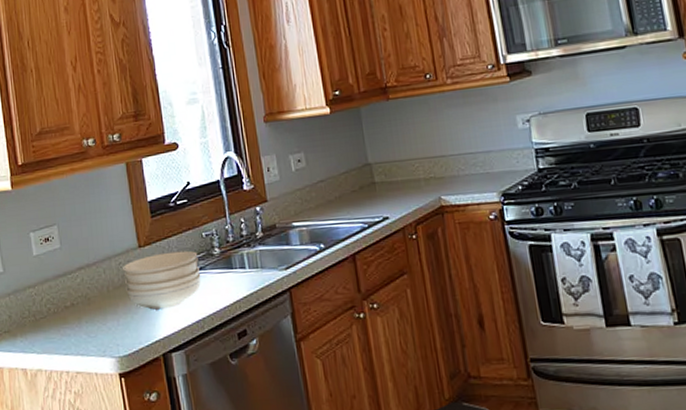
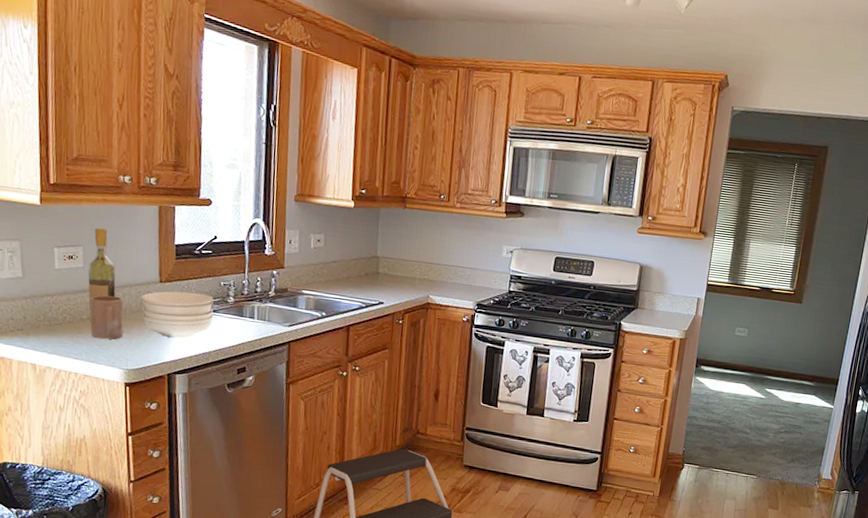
bottle: none [64,200,96,308] -> present [87,228,116,321]
mug: none [71,273,110,327] -> present [89,295,124,340]

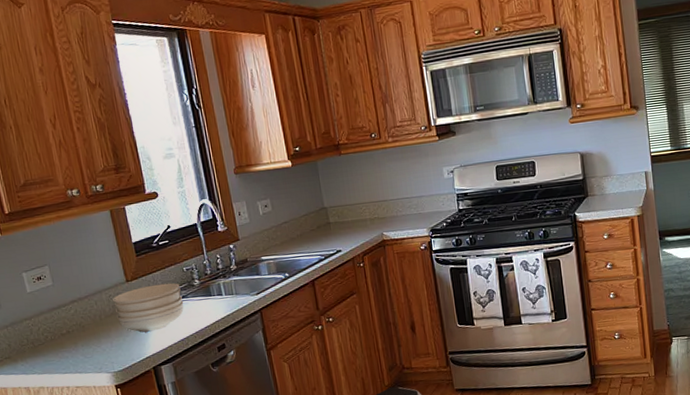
bottle: present [87,228,116,321] -> none [55,244,88,334]
mug: present [89,295,124,340] -> none [65,304,104,350]

